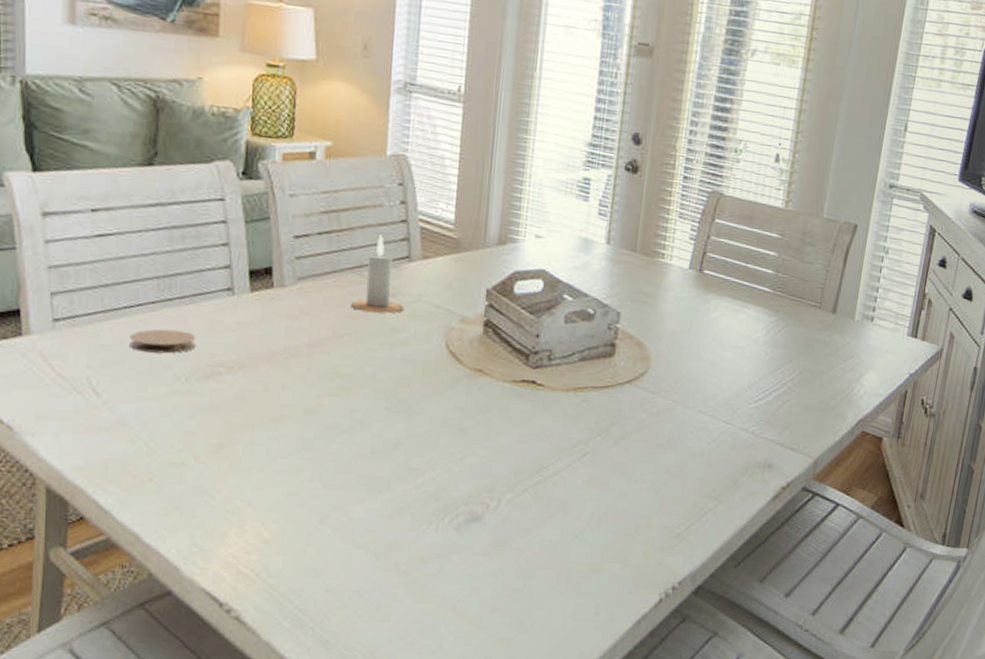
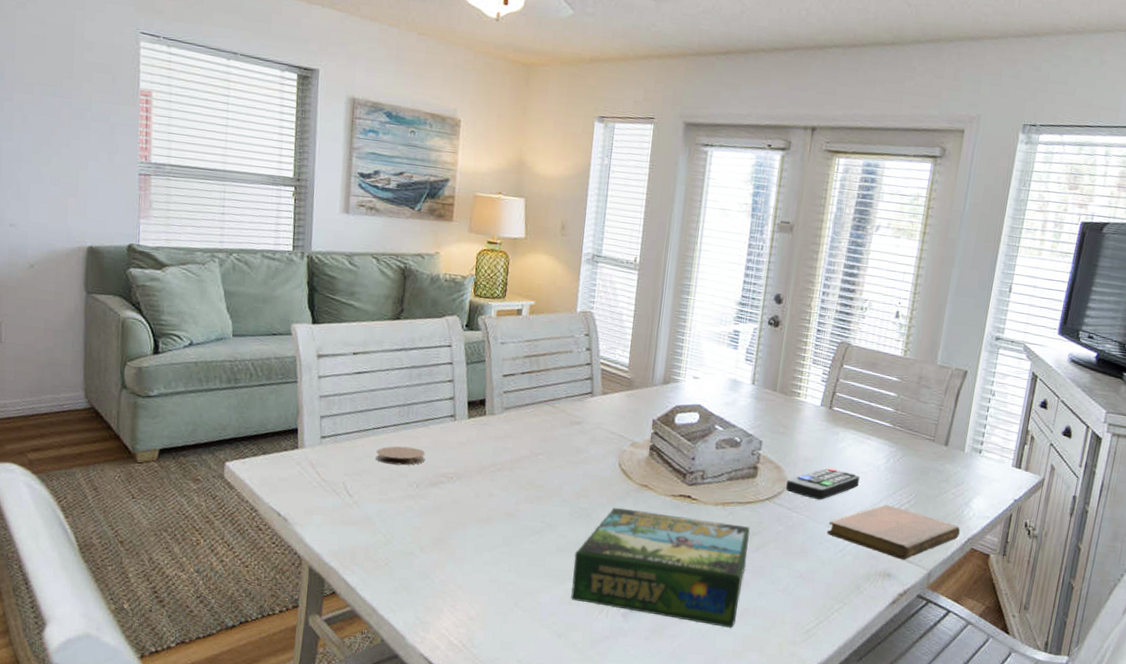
candle: present [350,234,405,314] -> none [544,374,587,438]
board game: none [391,398,609,537] -> present [571,507,751,628]
remote control: none [648,342,736,382] -> present [785,468,860,500]
notebook: none [697,384,851,448] -> present [826,505,961,561]

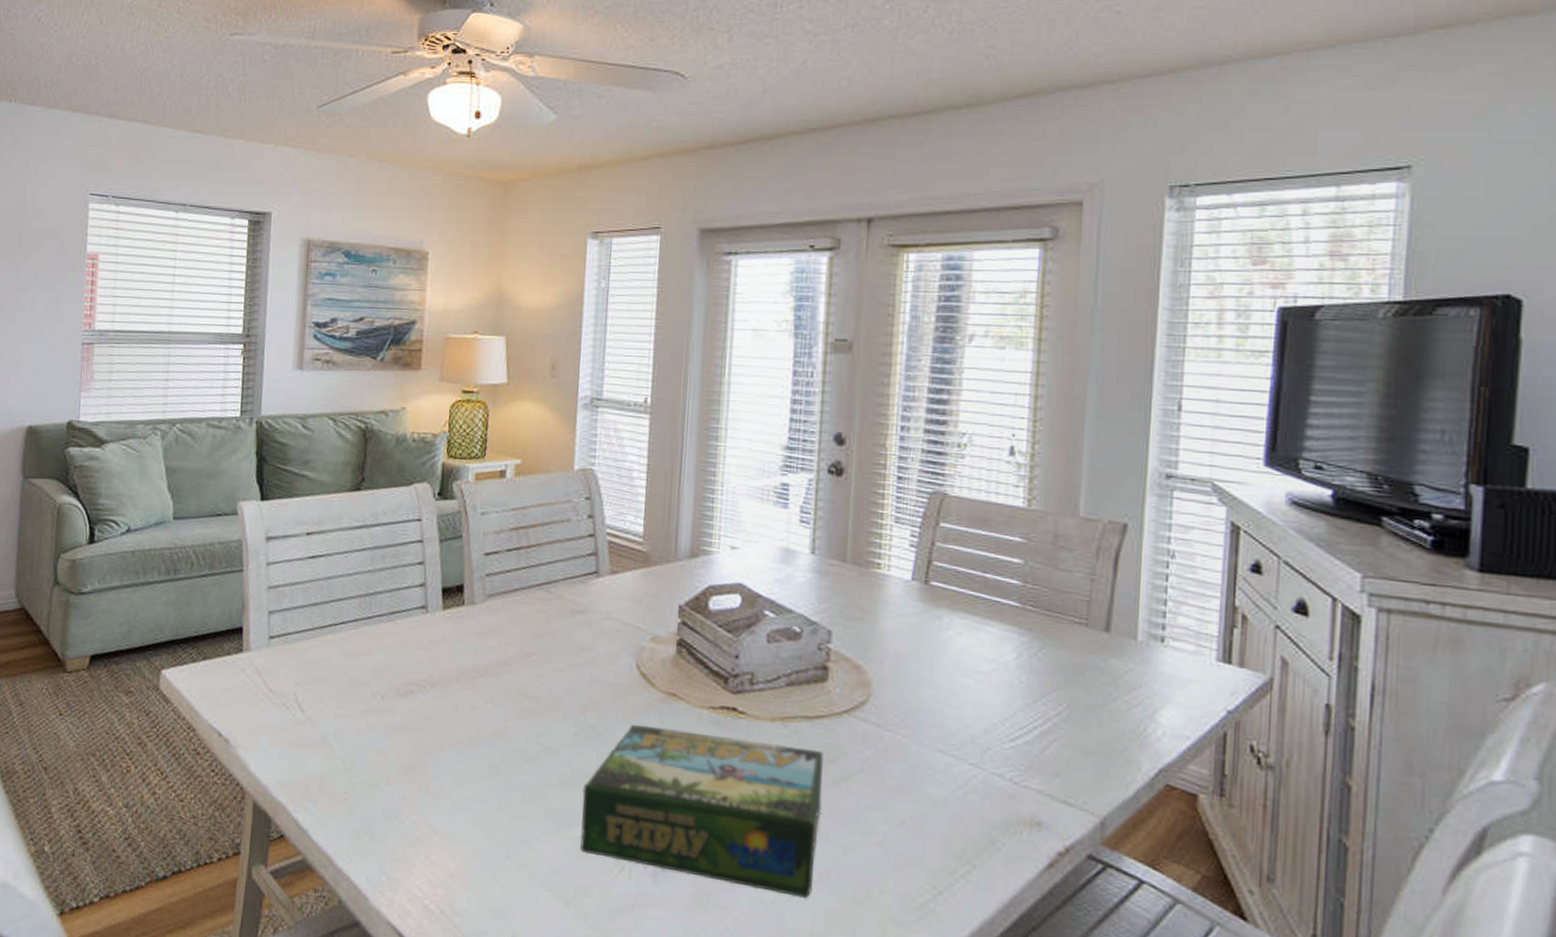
coaster: present [376,446,426,466] -> none [332,646,392,671]
remote control: present [785,468,860,500] -> none [870,666,980,713]
notebook: present [826,505,961,561] -> none [936,719,1146,802]

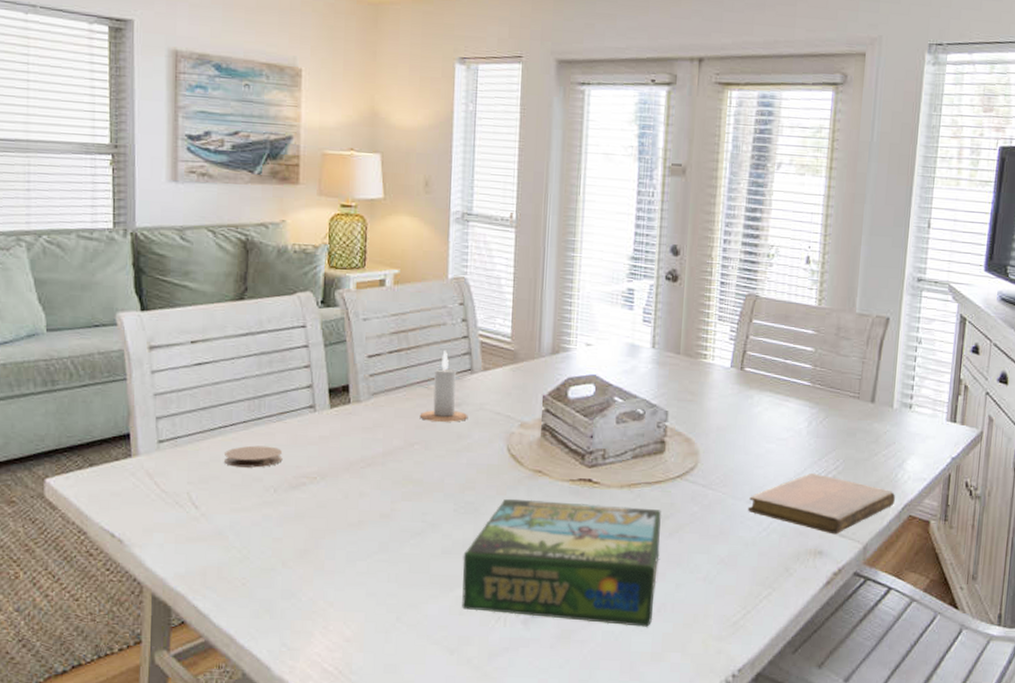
coaster: none [332,646,392,671] -> present [224,445,283,468]
candle: none [538,549,593,632] -> present [419,350,468,422]
notebook: none [936,719,1146,802] -> present [747,473,896,535]

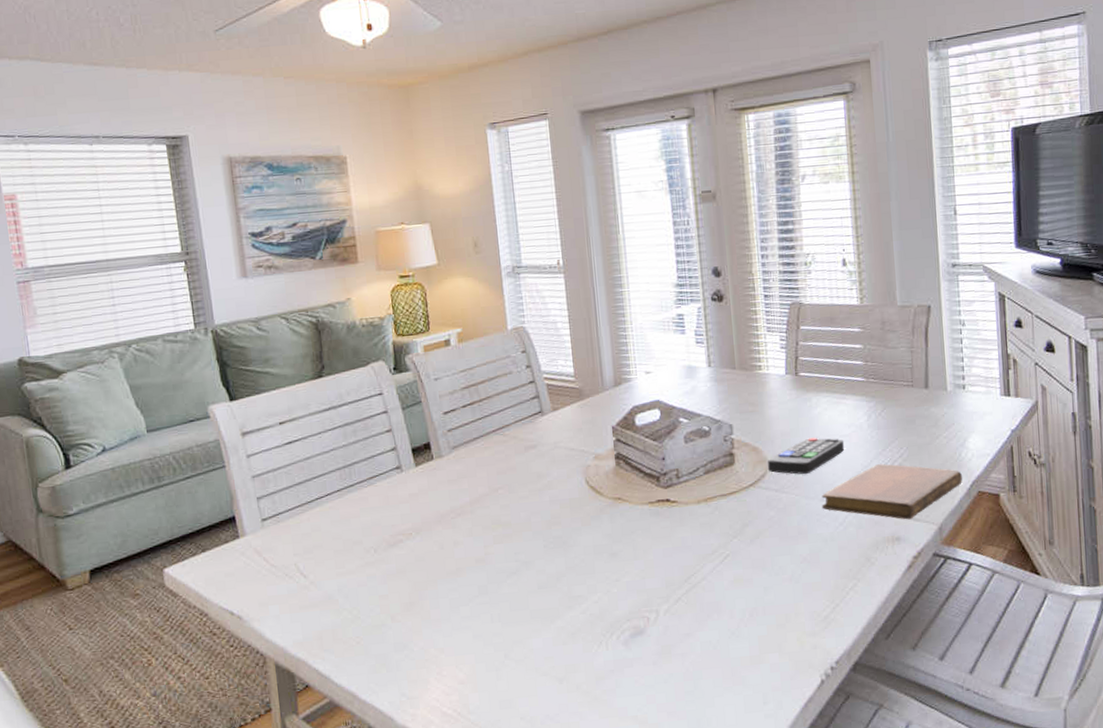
coaster: present [224,445,283,468] -> none [324,510,378,534]
candle: present [419,350,468,422] -> none [499,397,545,466]
board game: present [462,498,662,627] -> none [558,519,747,639]
remote control: none [697,436,781,474] -> present [767,437,845,475]

